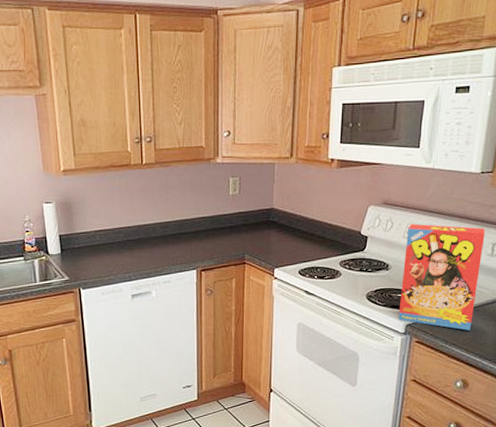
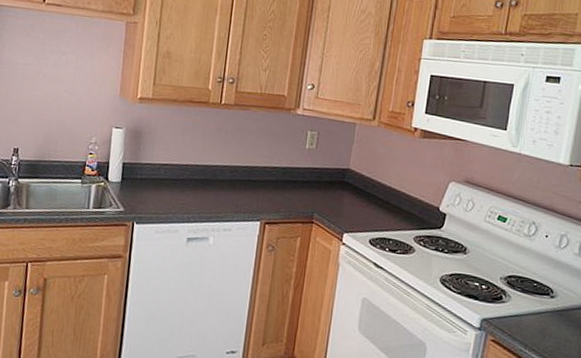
cereal box: present [398,224,485,331] -> none [474,208,573,337]

